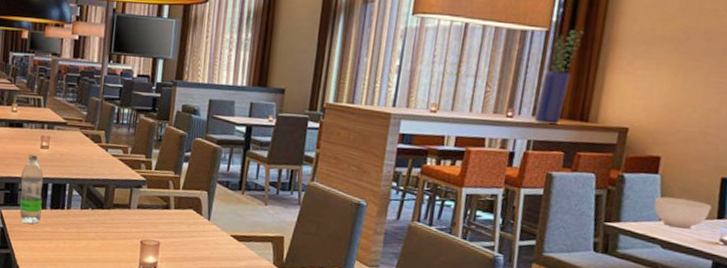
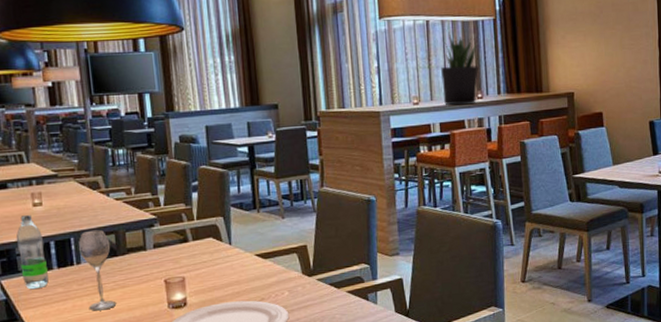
wineglass: none [69,180,100,257] -> present [78,229,117,311]
planter: none [466,39,521,122] -> present [441,32,479,105]
vase: present [534,26,585,125] -> none [499,11,524,100]
bowl: present [653,196,712,229] -> none [605,143,647,169]

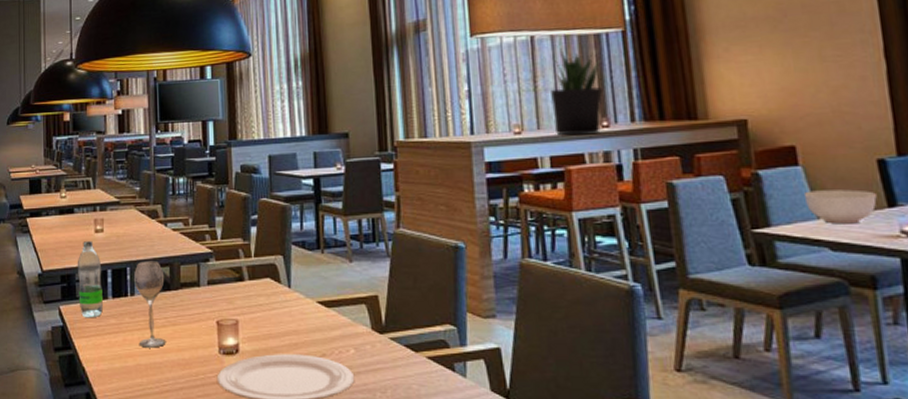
bowl: none [605,143,647,169] -> present [803,189,877,224]

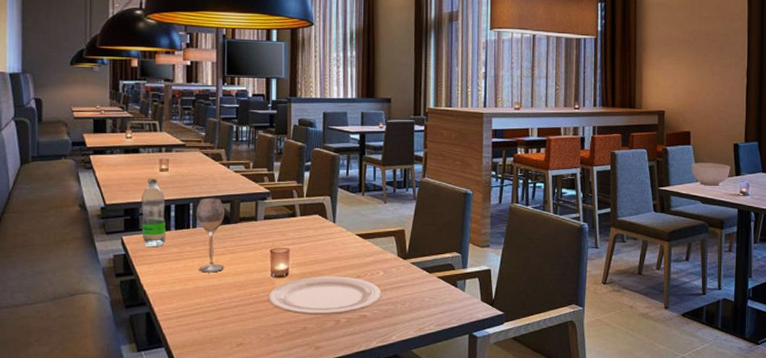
planter: present [551,48,603,136] -> none [543,47,579,114]

